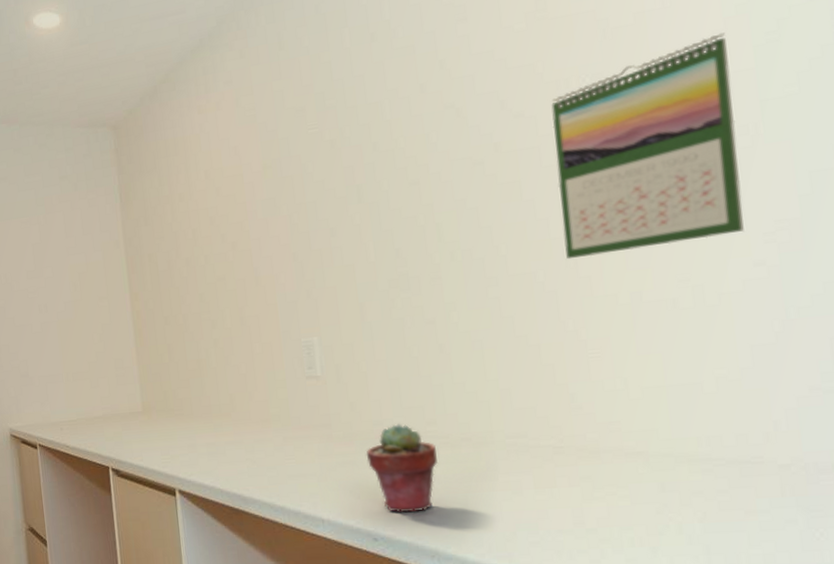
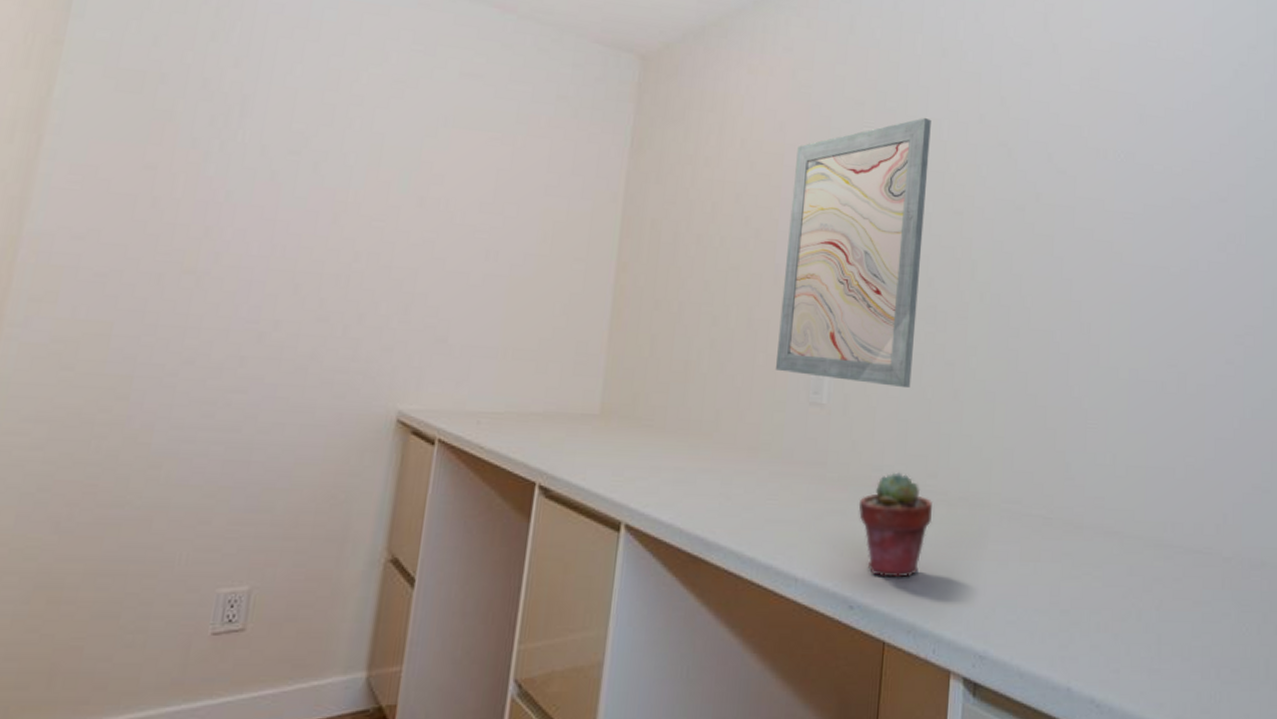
wall art: none [253,104,396,356] -> present [776,118,931,387]
calendar: present [551,32,744,260] -> none [1082,147,1228,330]

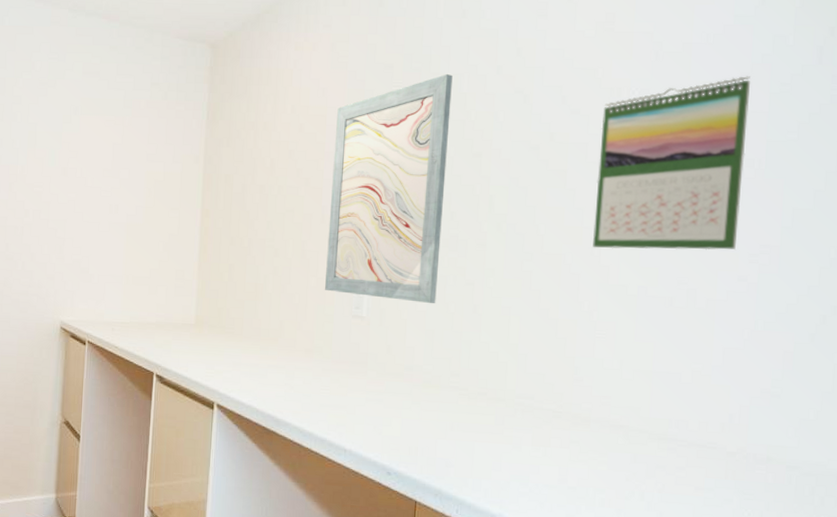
potted succulent: present [858,472,932,578] -> none [393,371,455,454]
calendar: none [1082,147,1228,330] -> present [593,76,750,250]

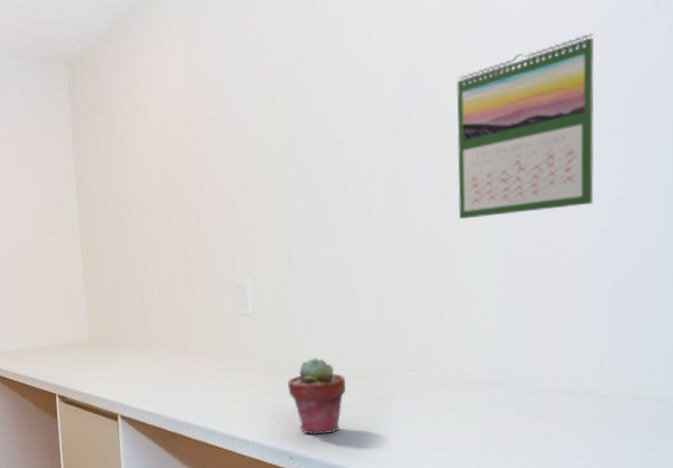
wall art: present [325,74,453,303] -> none [200,66,317,294]
potted succulent: none [393,371,455,454] -> present [287,358,346,434]

